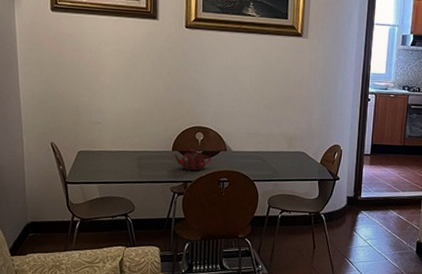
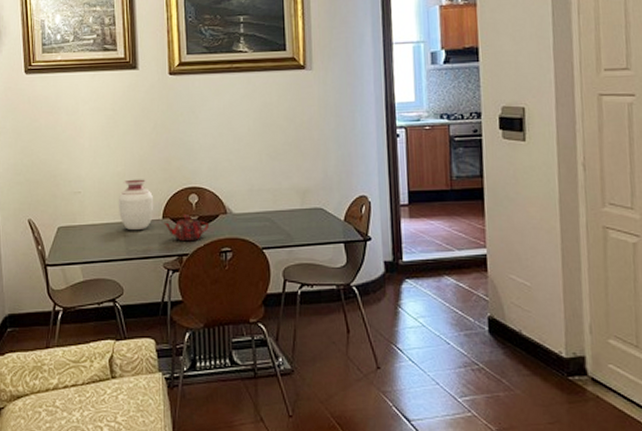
vase: none [133,115,166,159] -> present [118,179,154,231]

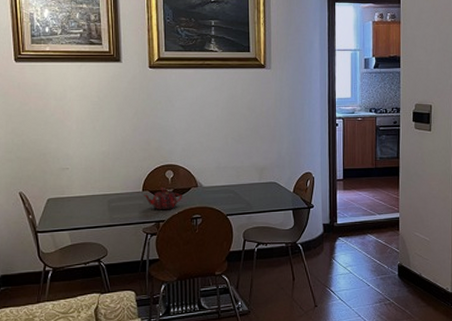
vase: present [118,179,154,231] -> none [102,157,135,202]

